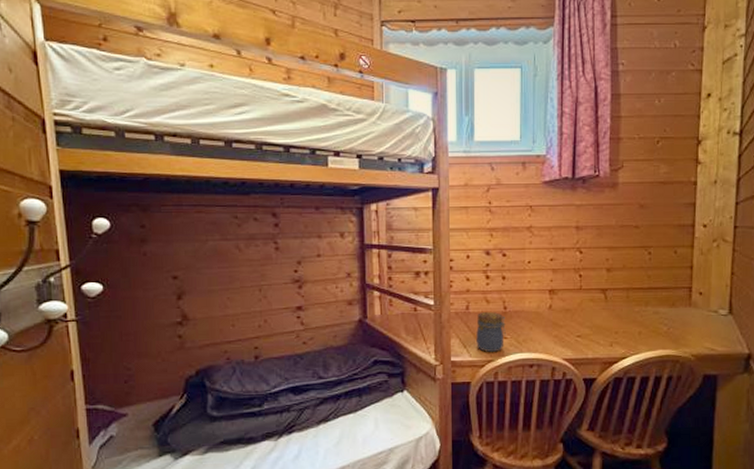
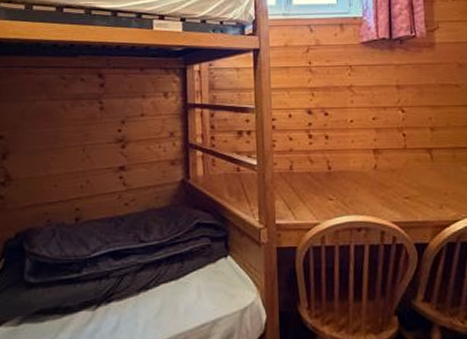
jar: present [476,312,507,353] -> none [301,172,333,216]

